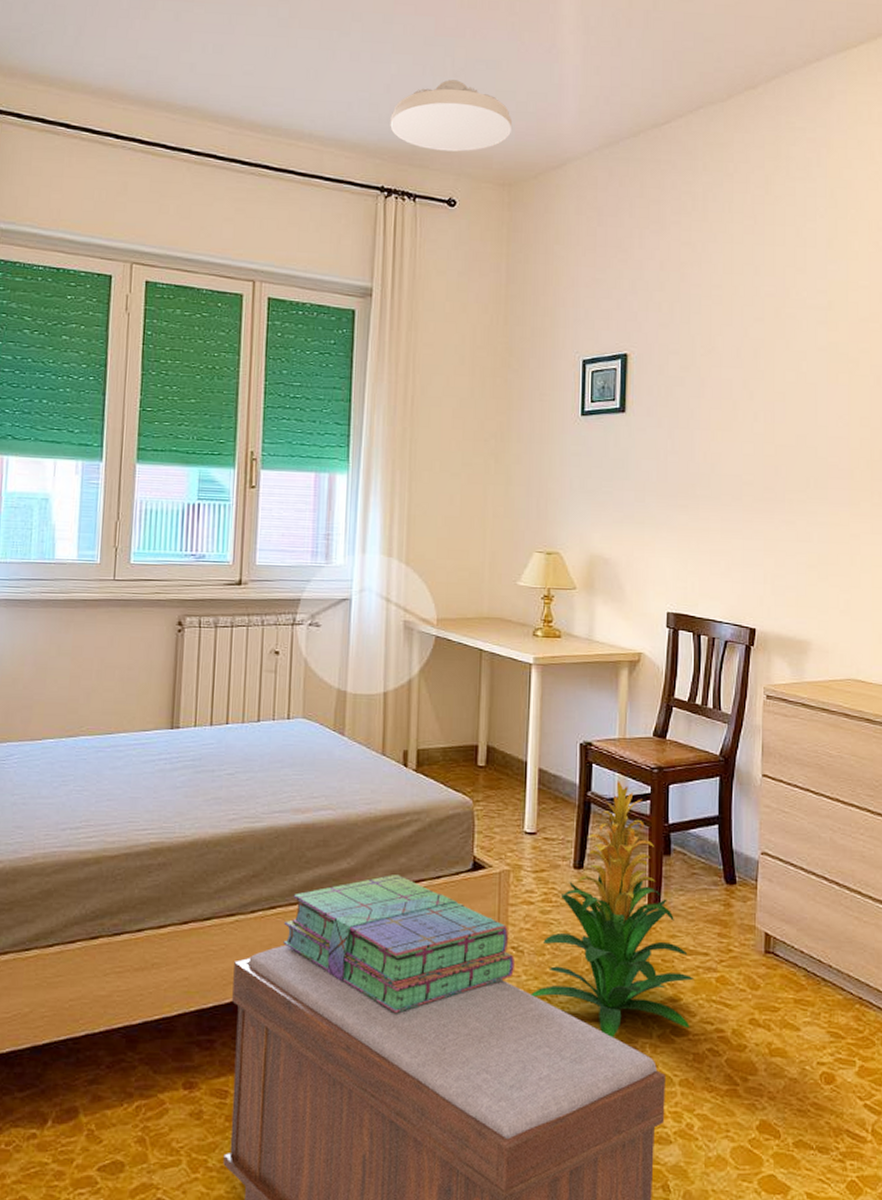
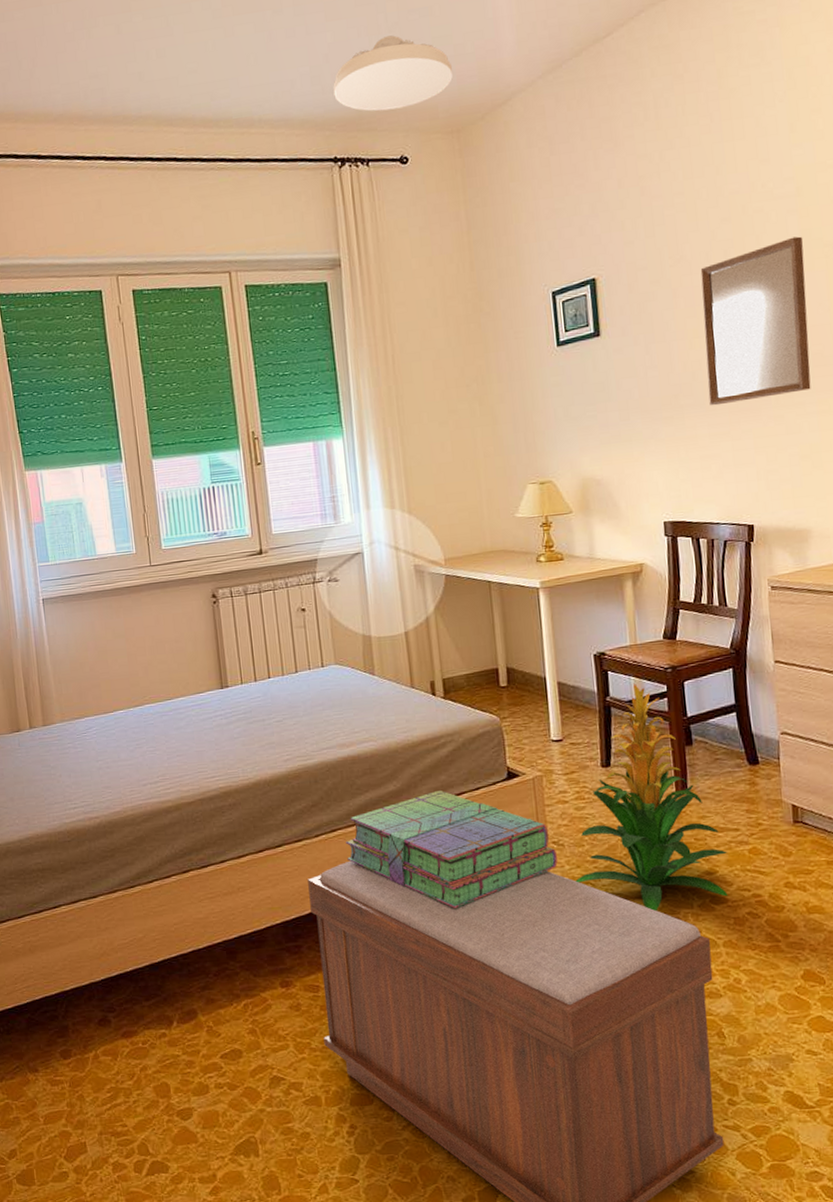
home mirror: none [725,348,830,501] -> present [700,236,811,406]

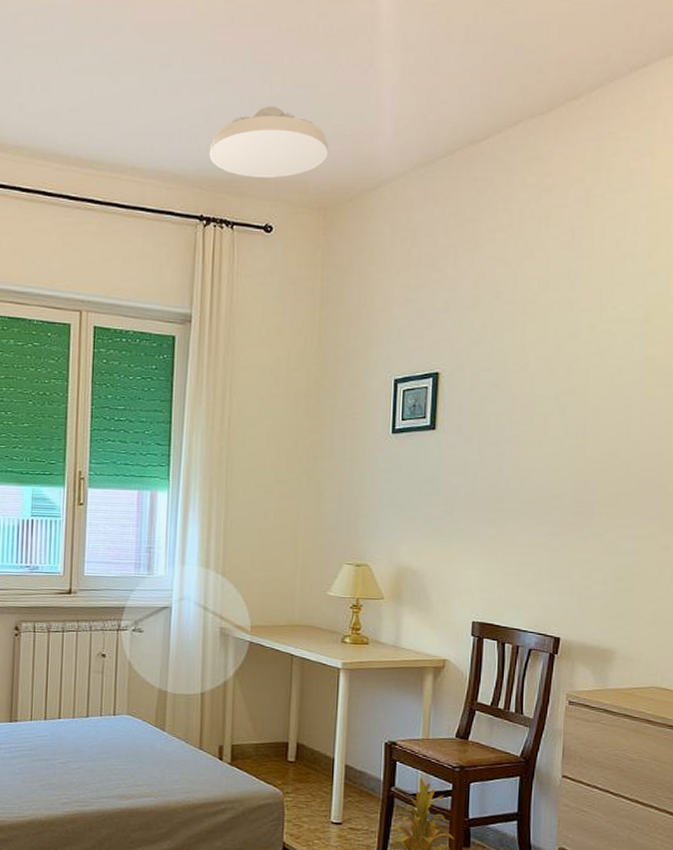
home mirror: present [700,236,811,406] -> none [533,362,646,515]

